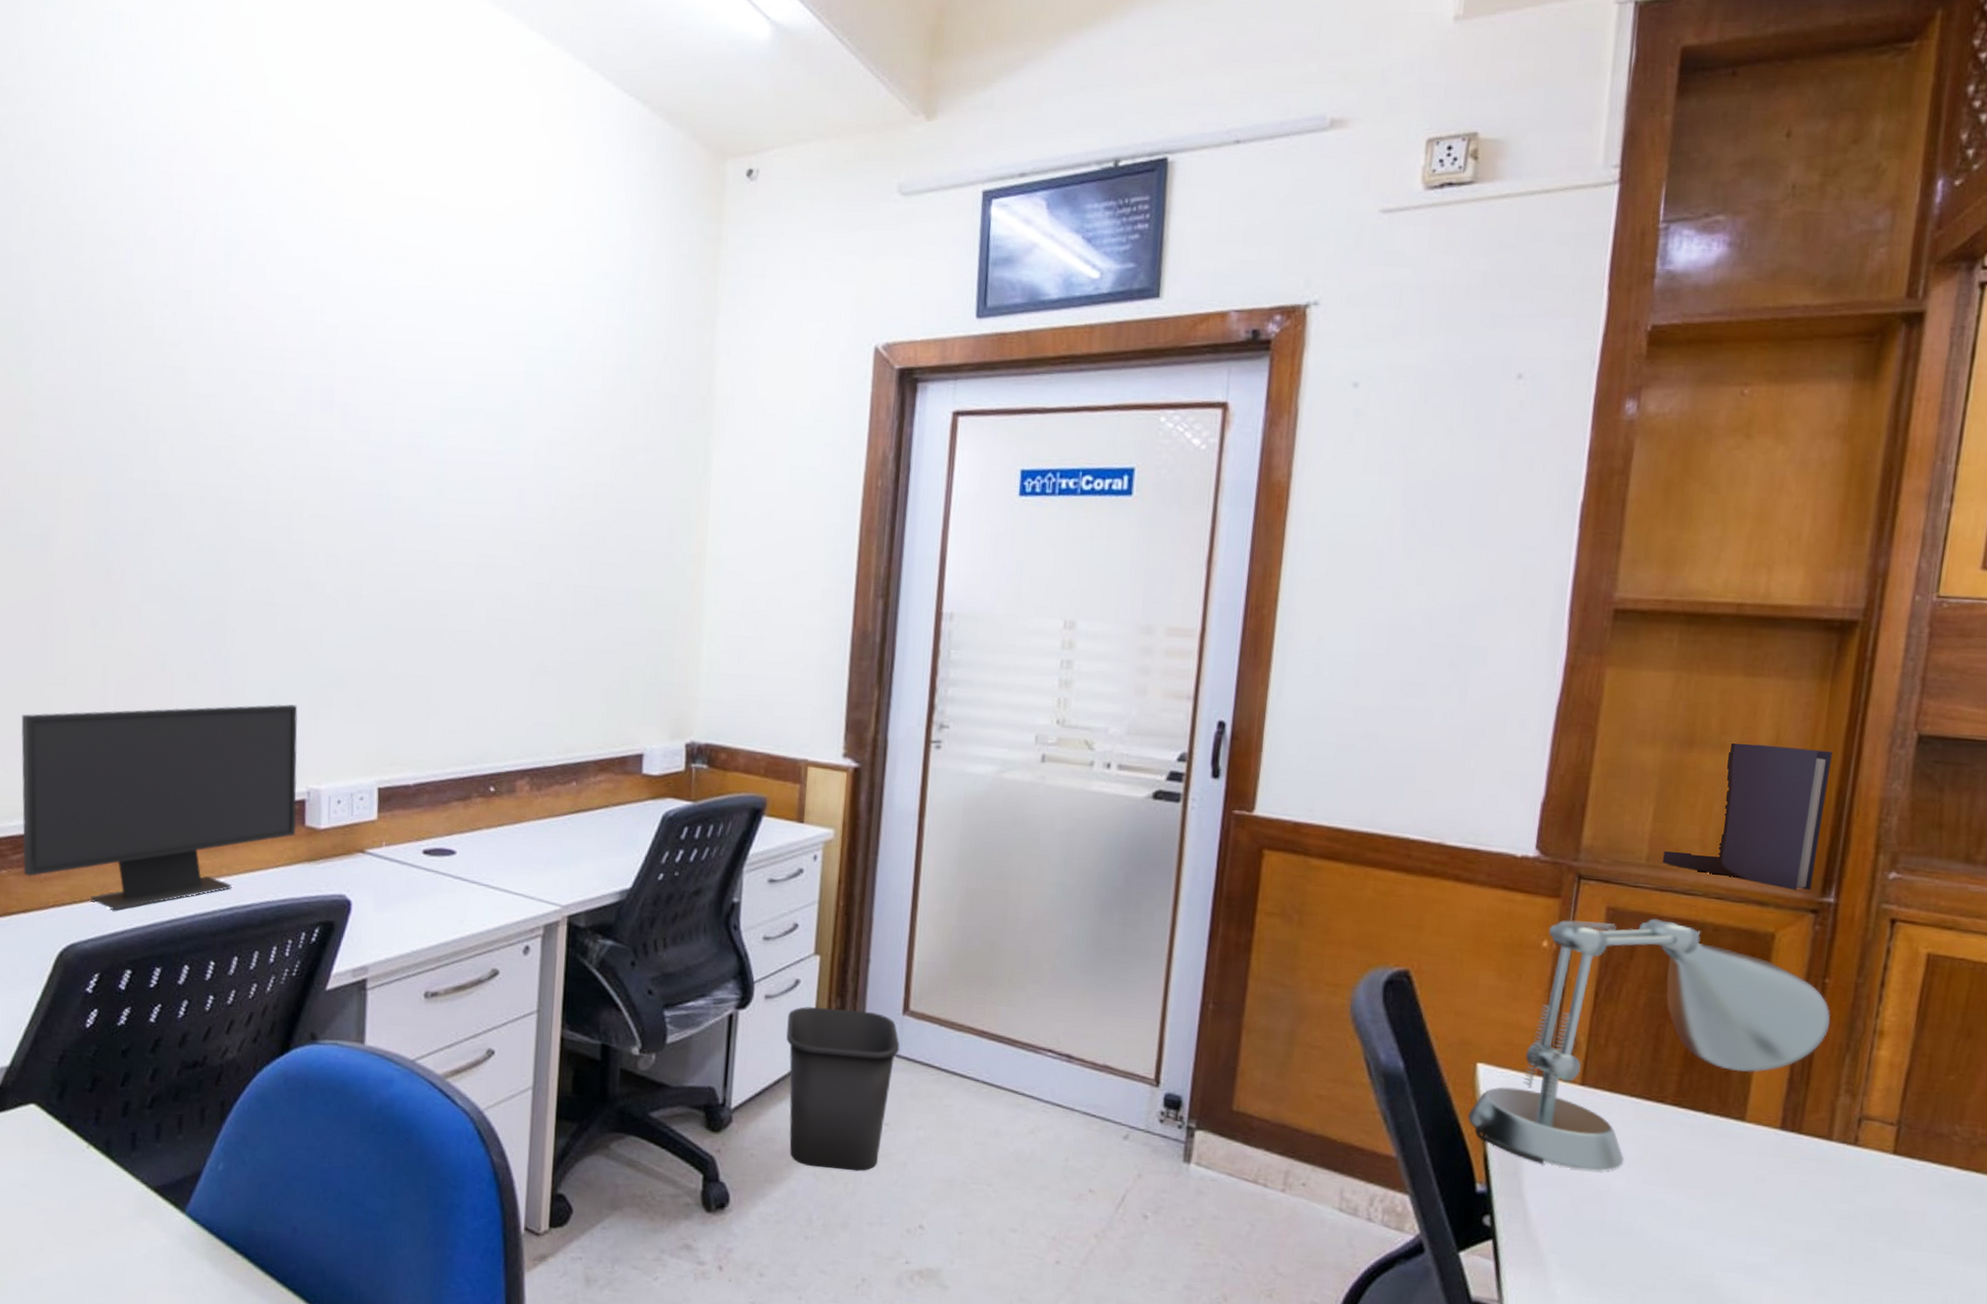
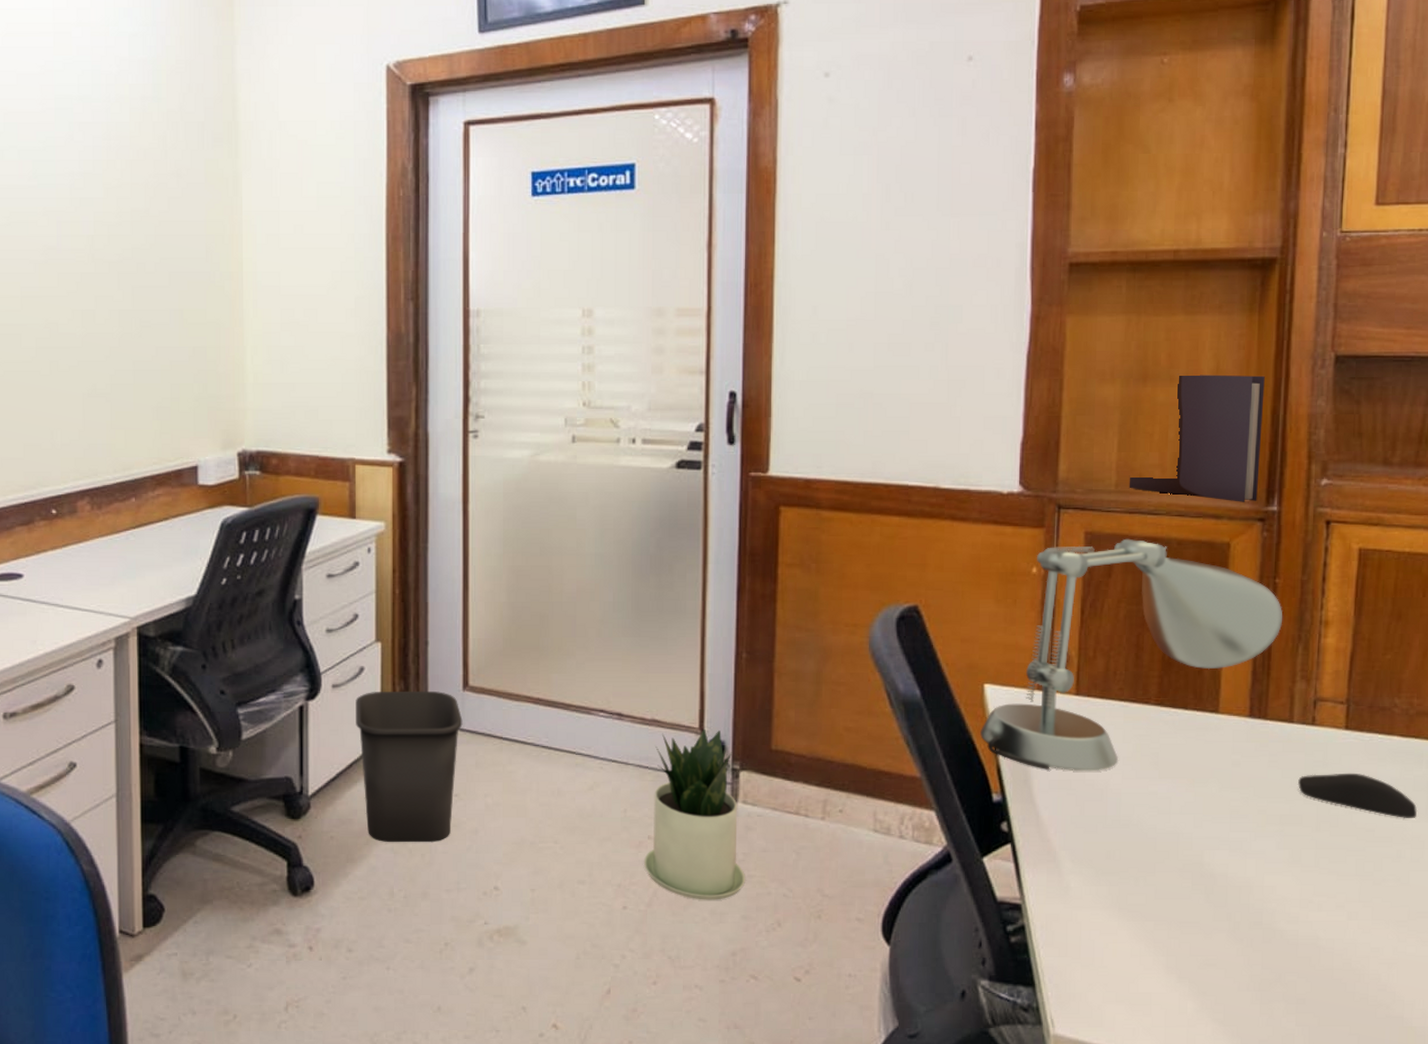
planter: none [1082,1081,1193,1266] -> present [644,730,746,900]
computer mouse: none [1831,1200,1972,1262] -> present [1298,773,1418,818]

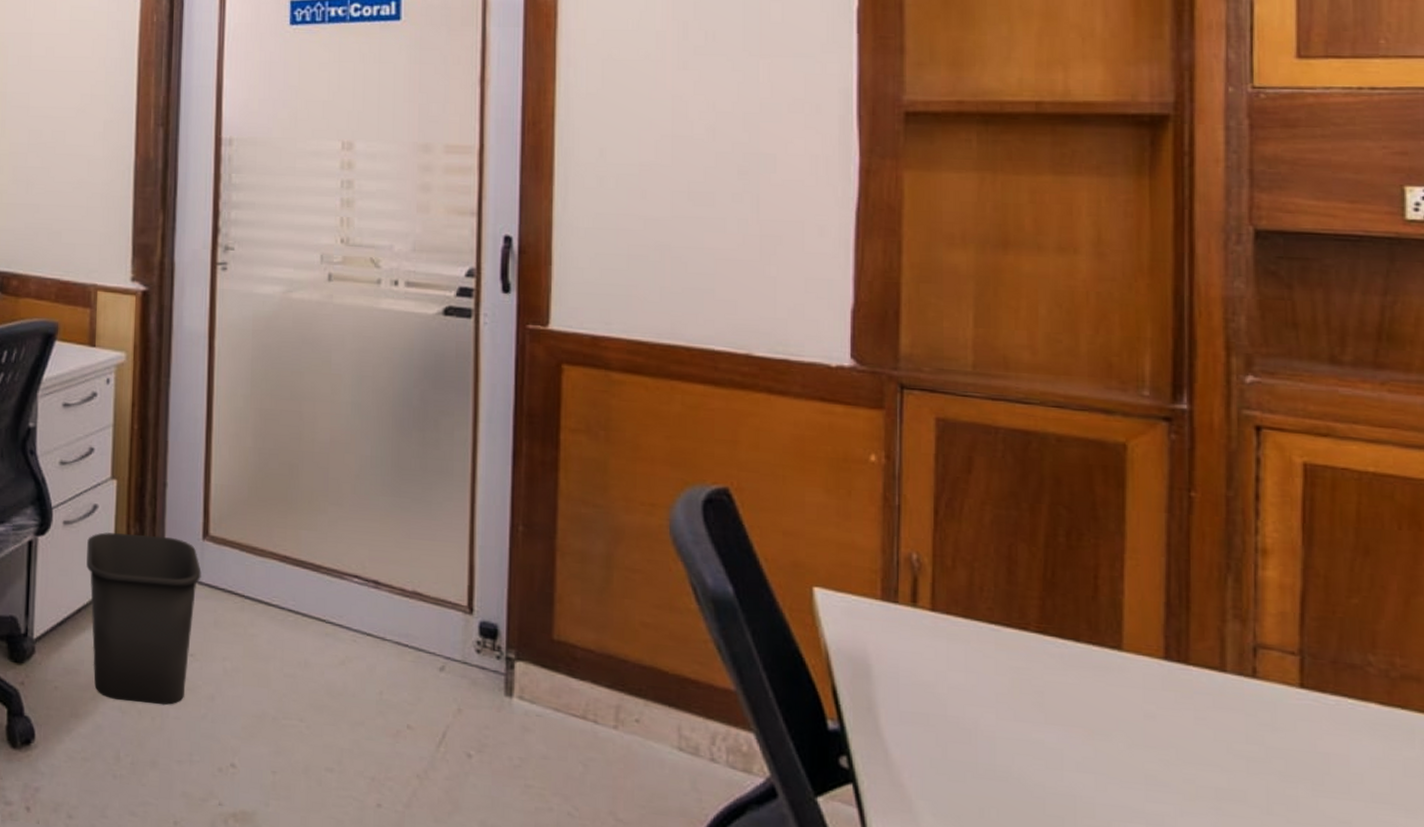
planter: present [644,730,746,900] -> none [402,608,523,810]
desk lamp: present [980,538,1283,772] -> none [810,429,1204,706]
binder: present [1129,373,1265,502] -> none [990,241,1162,397]
computer mouse: present [1298,773,1418,818] -> none [1238,740,1413,813]

